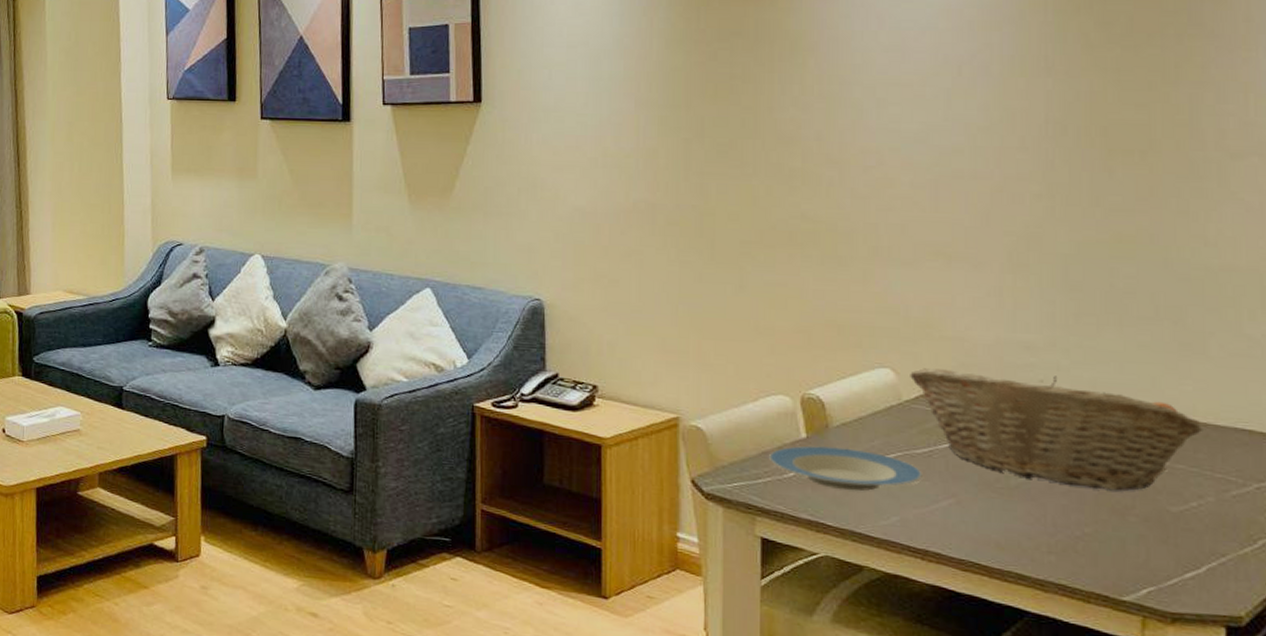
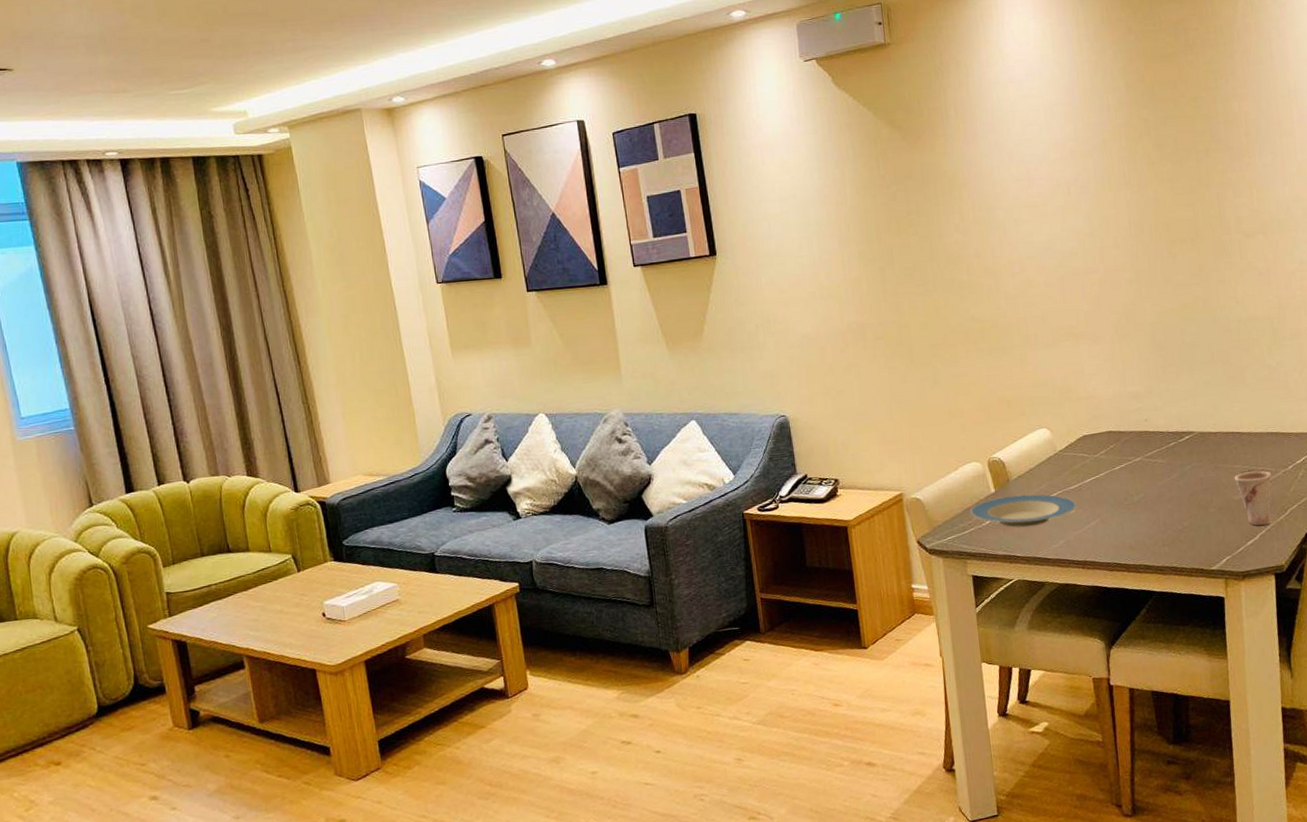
fruit basket: present [910,368,1203,491] -> none [1060,414,1249,494]
cup: none [1175,476,1237,556] -> present [1235,471,1272,526]

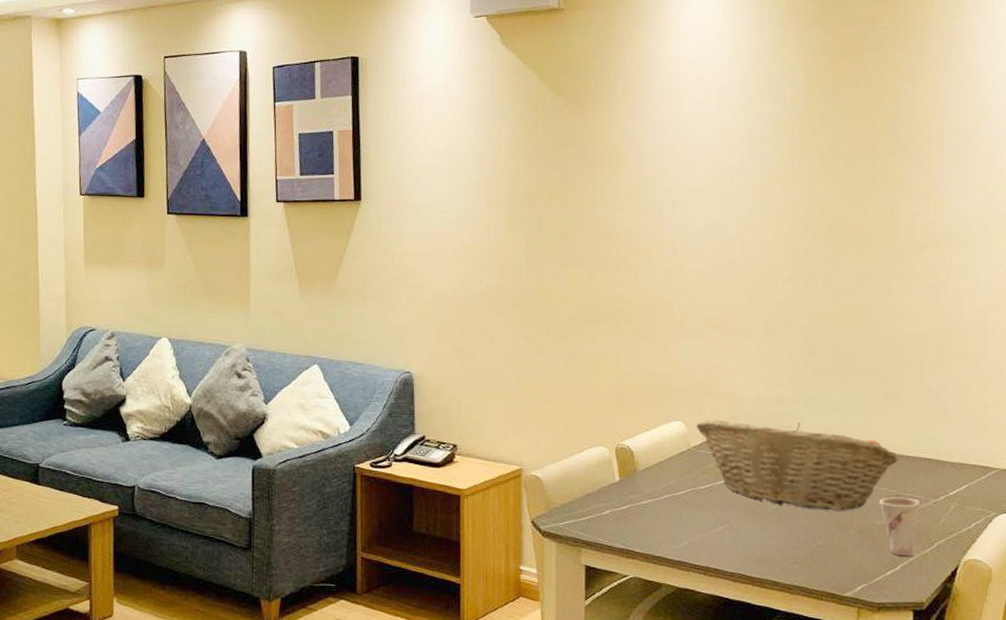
plate: present [971,494,1077,528] -> none [591,487,705,523]
fruit basket: none [1060,414,1249,494] -> present [696,420,899,511]

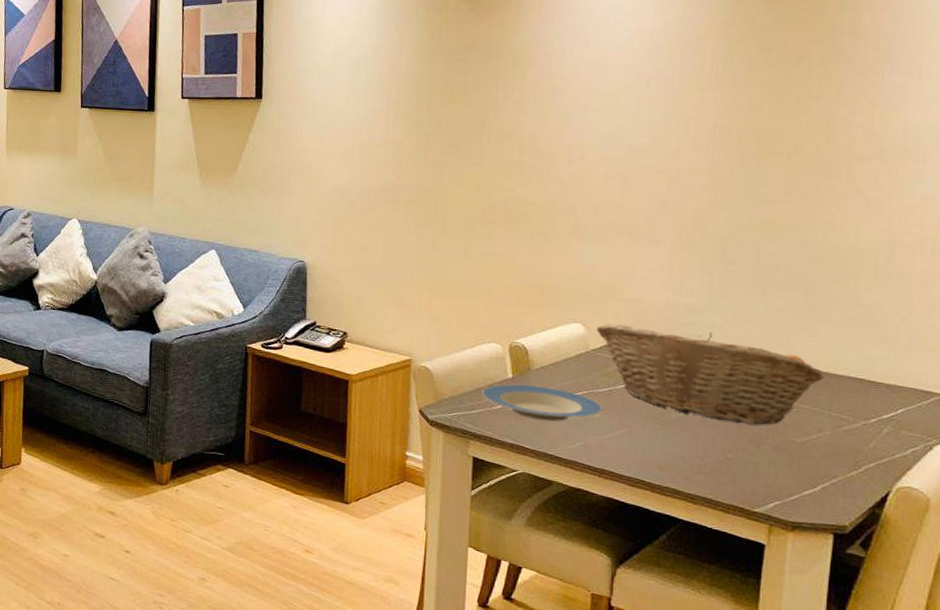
plate: none [591,487,705,523] -> present [482,384,603,422]
cup: present [880,497,921,557] -> none [800,414,849,478]

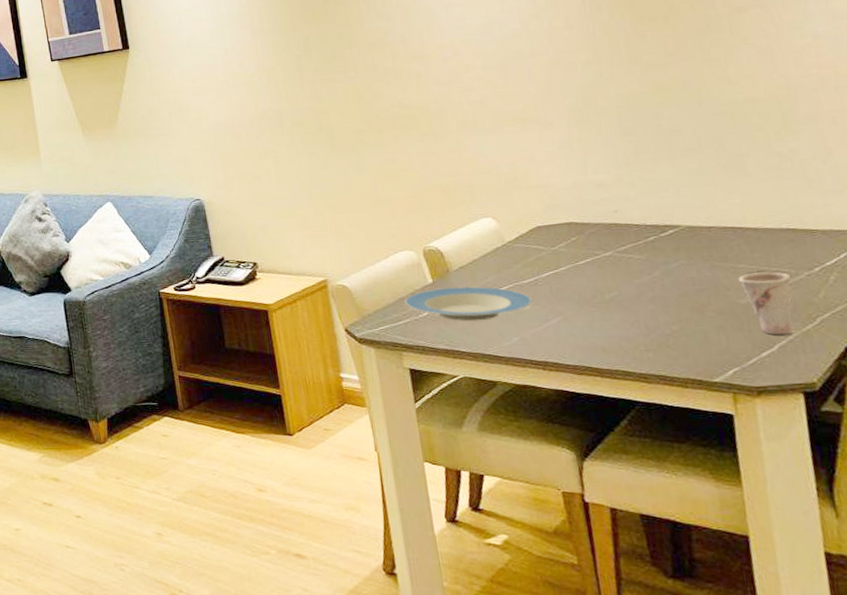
fruit basket: present [596,324,825,425] -> none [508,205,755,293]
cup: none [800,414,849,478] -> present [739,272,793,335]

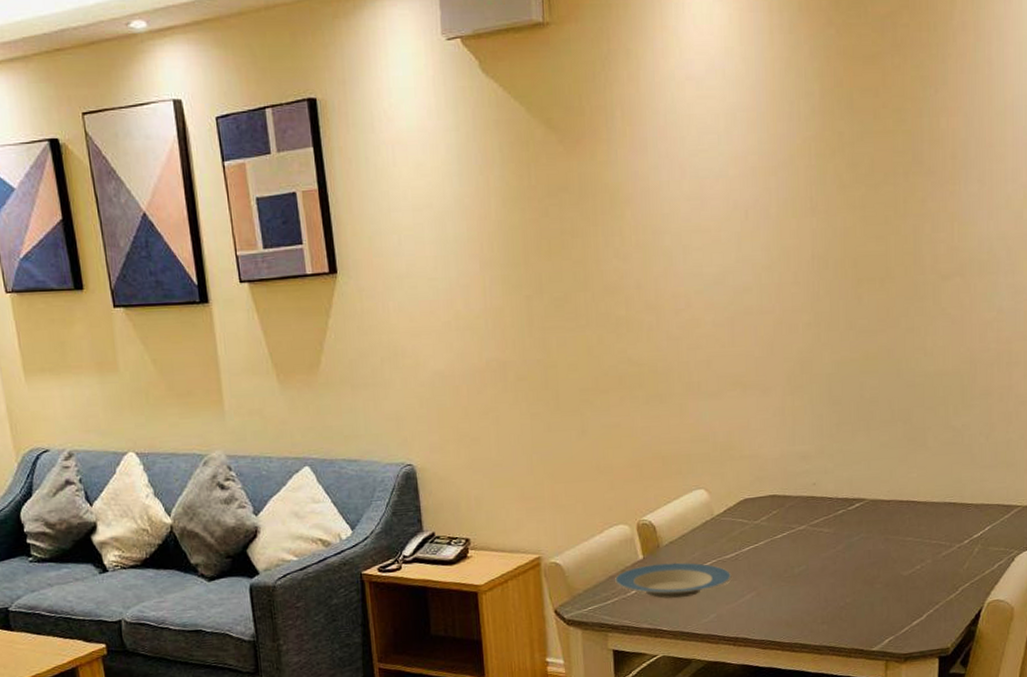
cup: present [739,272,793,335] -> none [906,544,946,605]

